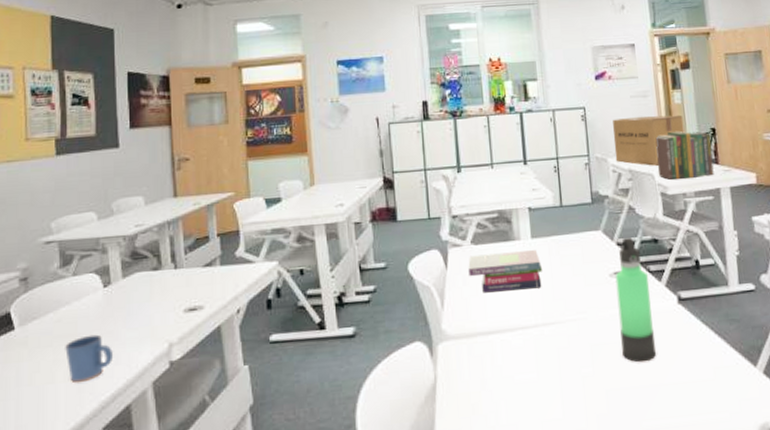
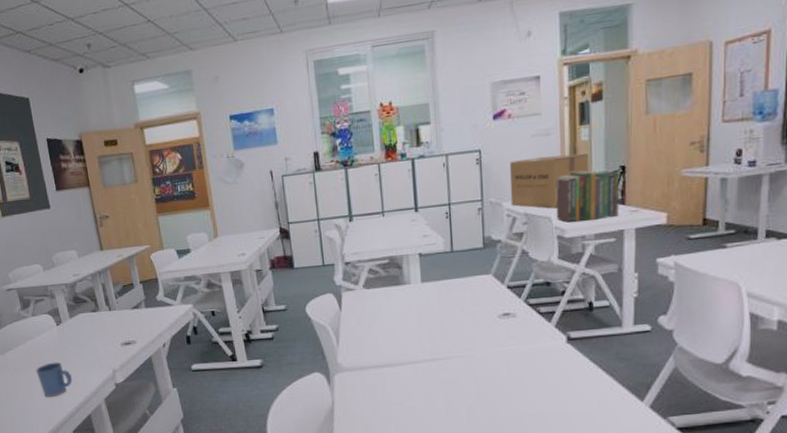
books: present [468,250,542,293] -> none [361,293,431,332]
thermos bottle: present [615,238,656,362] -> none [504,281,541,394]

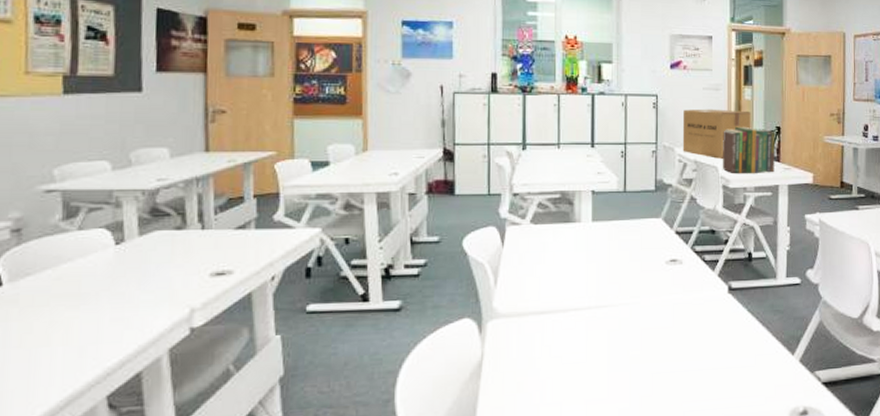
mug: present [36,362,72,398] -> none [65,295,123,347]

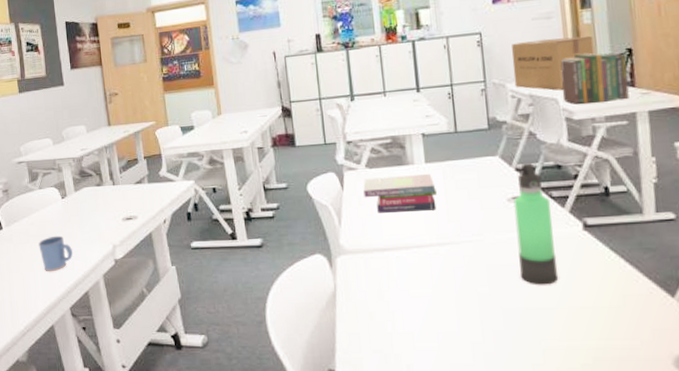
mug: none [65,295,123,347] -> present [38,235,73,272]
books: none [525,233,600,273] -> present [363,174,437,213]
thermos bottle: none [671,227,703,346] -> present [513,163,558,284]

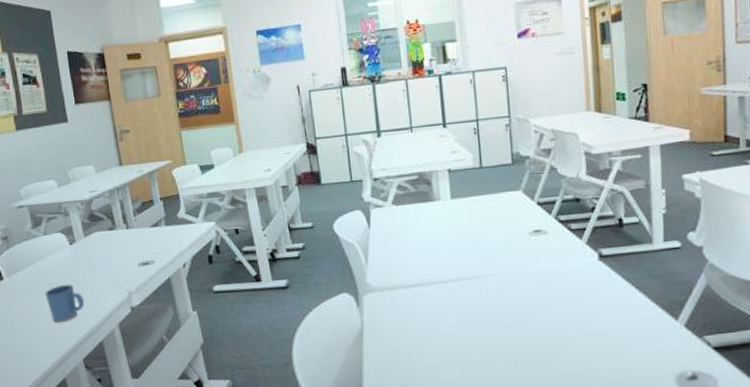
books: present [363,174,437,213] -> none [390,210,462,250]
box: present [512,36,595,90] -> none [535,72,613,125]
thermos bottle: present [513,163,558,284] -> none [535,197,575,314]
books: present [560,53,629,104] -> none [581,88,643,139]

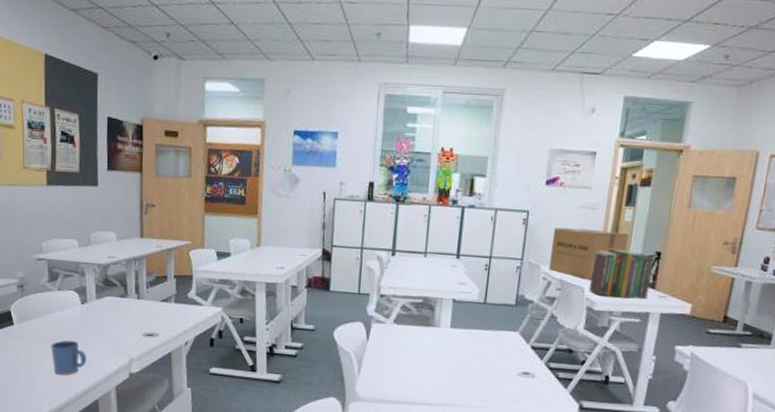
box: none [535,72,613,125] -> present [548,227,629,280]
books: none [581,88,643,139] -> present [588,248,655,300]

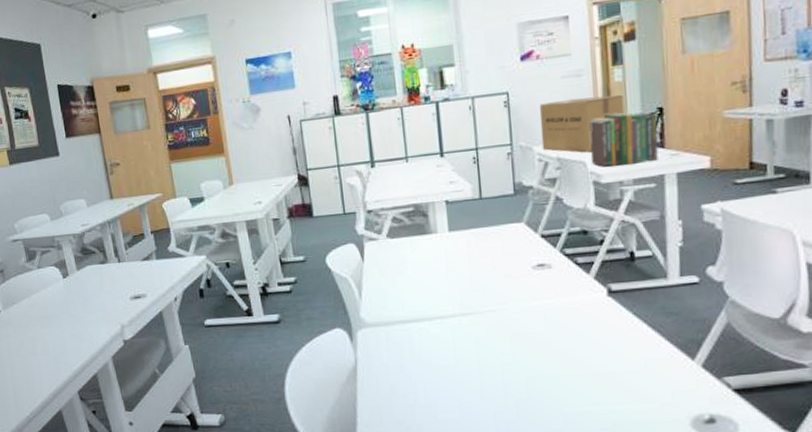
mug: present [51,340,86,376] -> none [40,317,78,356]

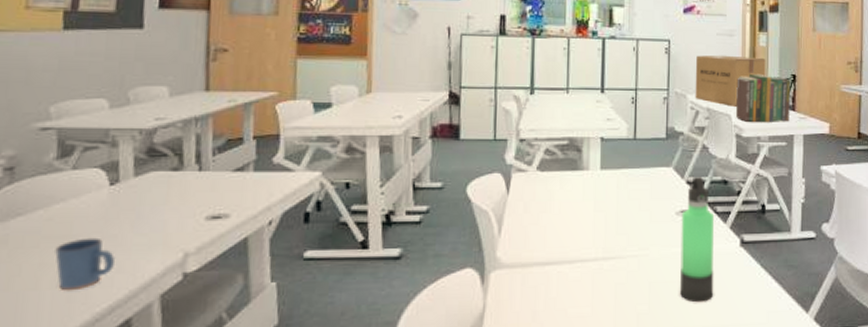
mug: none [40,317,78,356] -> present [55,237,115,291]
thermos bottle: none [538,229,581,352] -> present [680,177,715,302]

